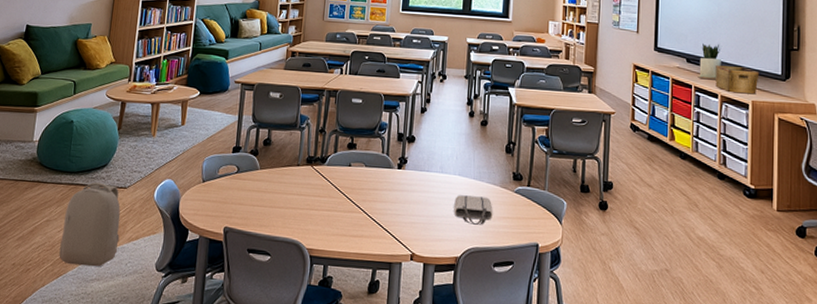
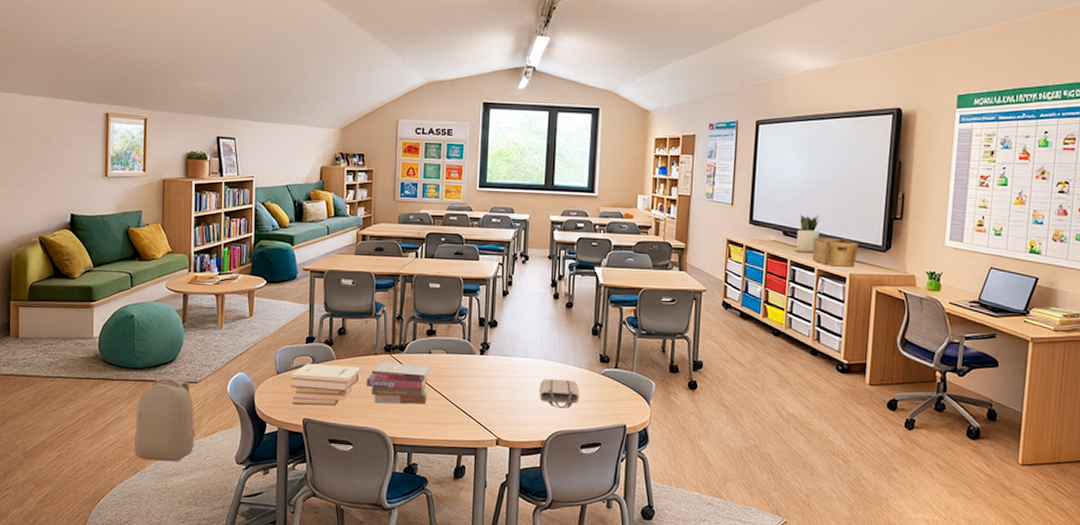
books: none [215,172,285,216] -> present [291,363,362,406]
books: none [287,173,352,217] -> present [366,362,432,405]

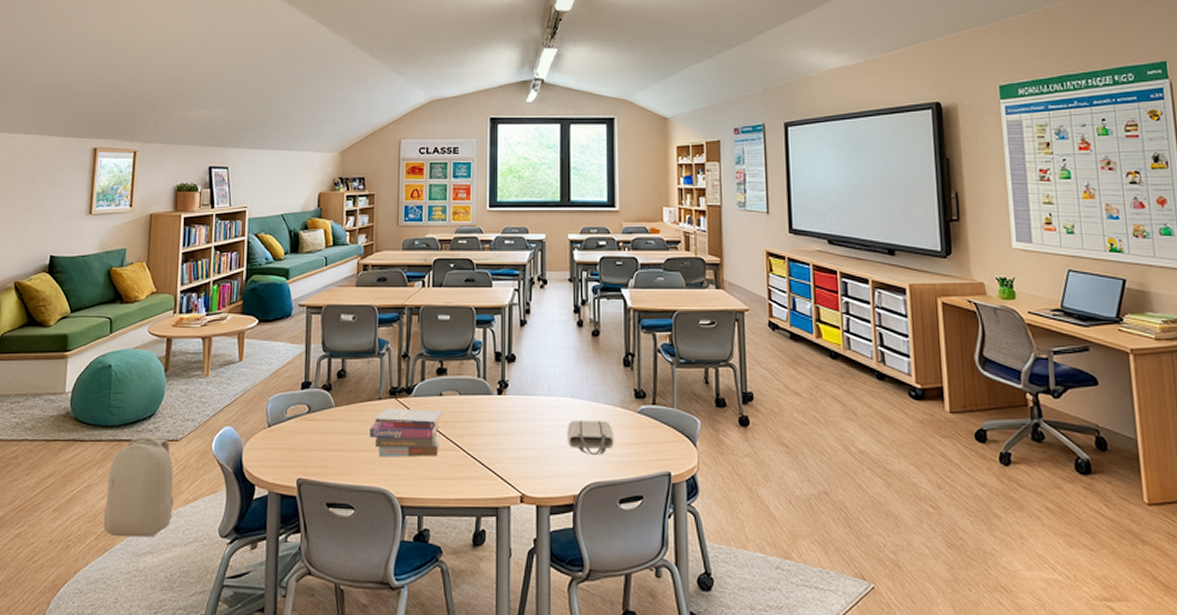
books: present [291,363,362,406] -> none [284,412,365,462]
planter: present [794,214,820,252] -> none [843,220,869,262]
hamper: present [812,238,859,267] -> none [863,245,915,277]

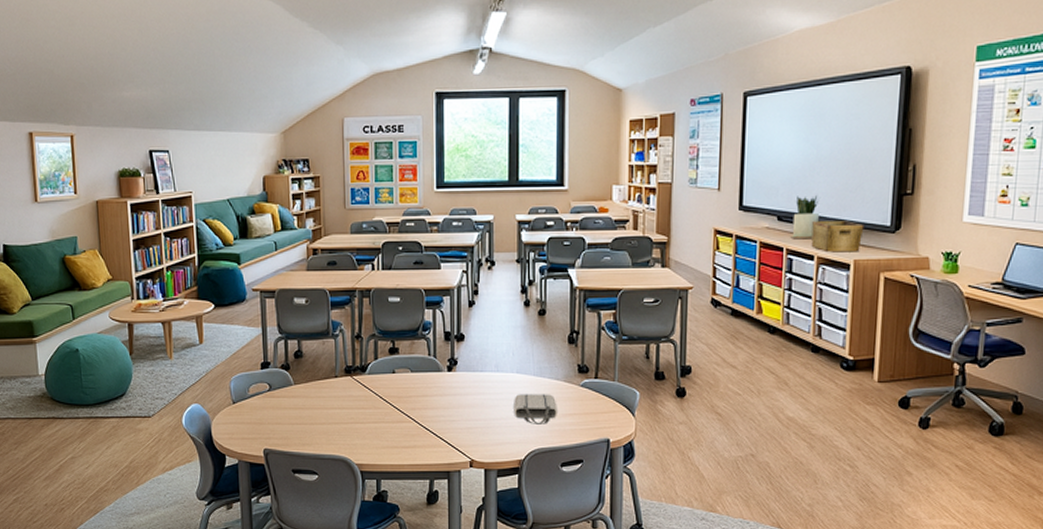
backpack: present [103,435,174,538] -> none [89,413,154,501]
books: present [369,407,444,457] -> none [327,385,397,429]
planter: none [843,220,869,262] -> present [790,196,819,238]
hamper: none [863,245,915,277] -> present [811,221,864,253]

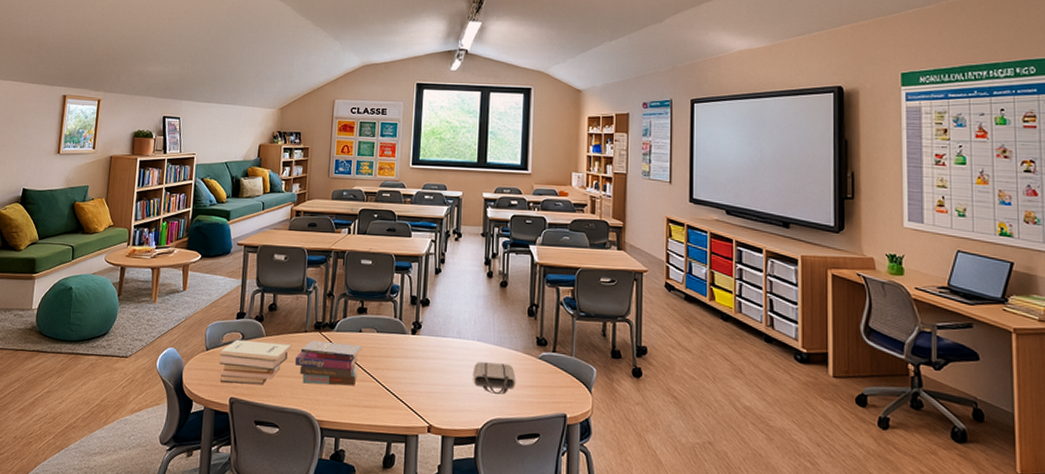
books: none [248,390,323,434] -> present [219,339,292,385]
books: none [327,385,397,429] -> present [294,340,363,386]
planter: present [790,196,819,238] -> none [739,193,765,232]
hamper: present [811,221,864,253] -> none [759,217,809,249]

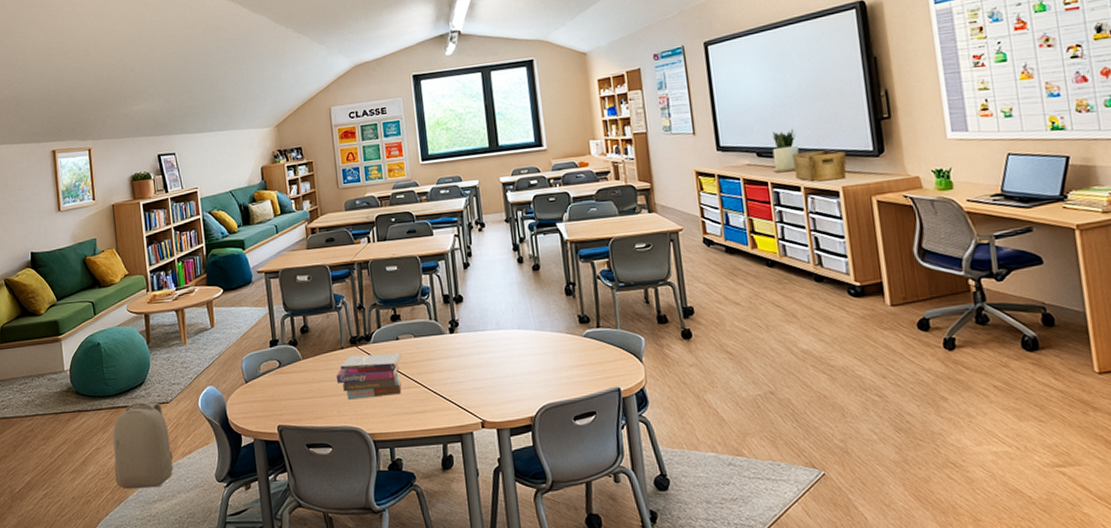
backpack: none [60,351,123,440] -> present [112,401,174,490]
books: present [219,339,292,385] -> none [260,364,331,412]
tote bag: present [473,362,516,395] -> none [518,347,564,379]
planter: none [739,193,765,232] -> present [772,129,799,172]
hamper: none [759,217,809,249] -> present [793,150,847,183]

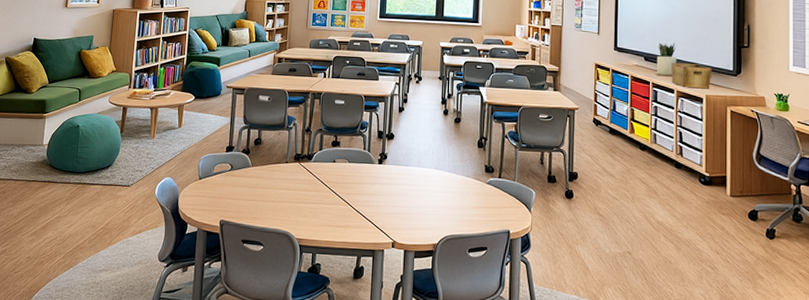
backpack: present [112,401,174,490] -> none [69,181,125,259]
books: present [335,352,403,400] -> none [277,169,336,209]

